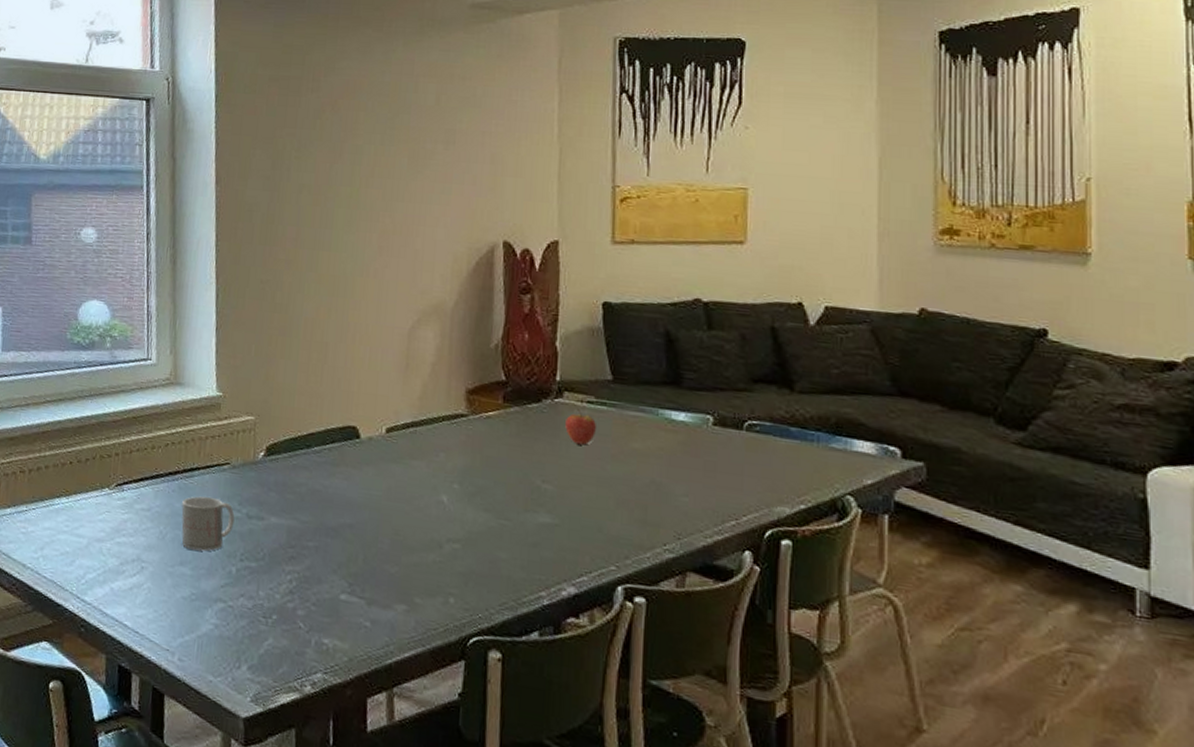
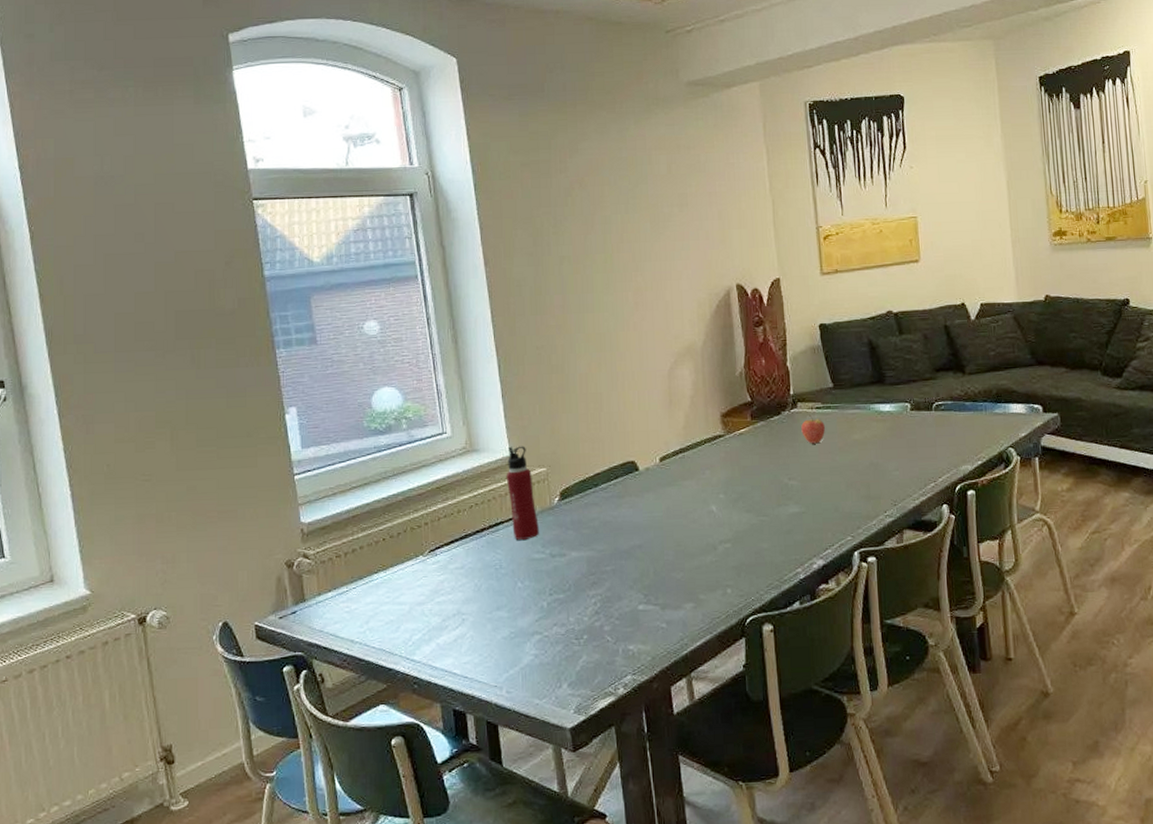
mug: present [181,496,235,551] -> none [492,546,540,594]
water bottle: none [208,386,239,493] -> present [506,446,539,540]

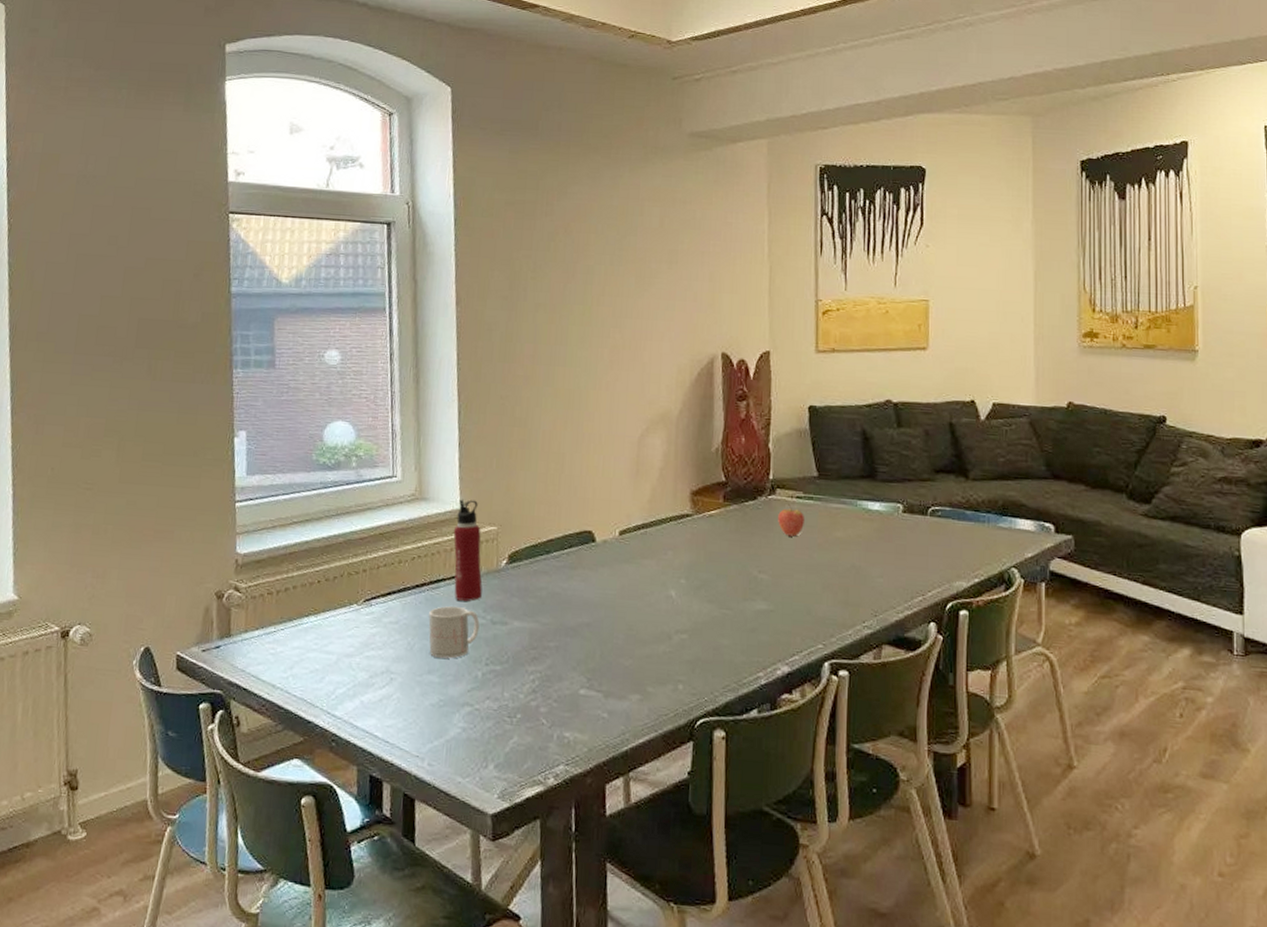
mug: none [492,546,540,594] -> present [428,606,480,659]

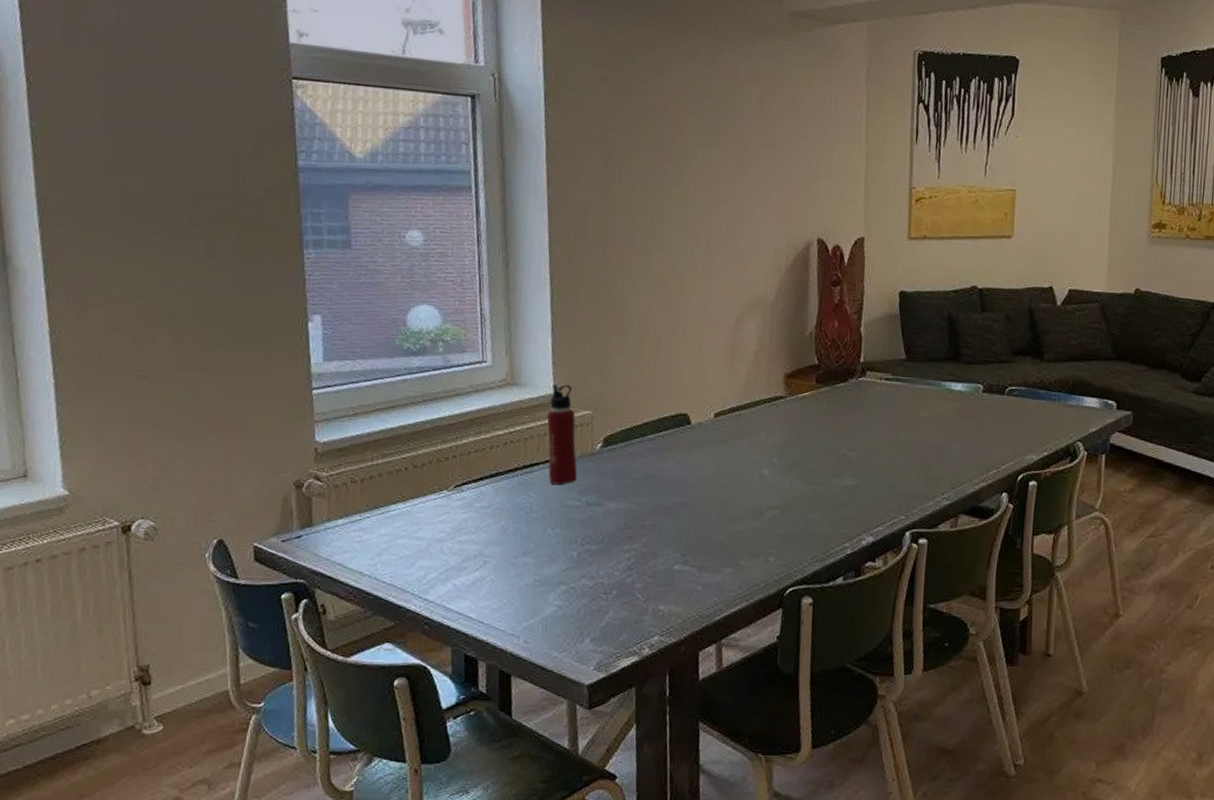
mug: present [428,606,480,659] -> none [522,490,575,540]
fruit: present [778,503,804,537] -> none [867,385,892,416]

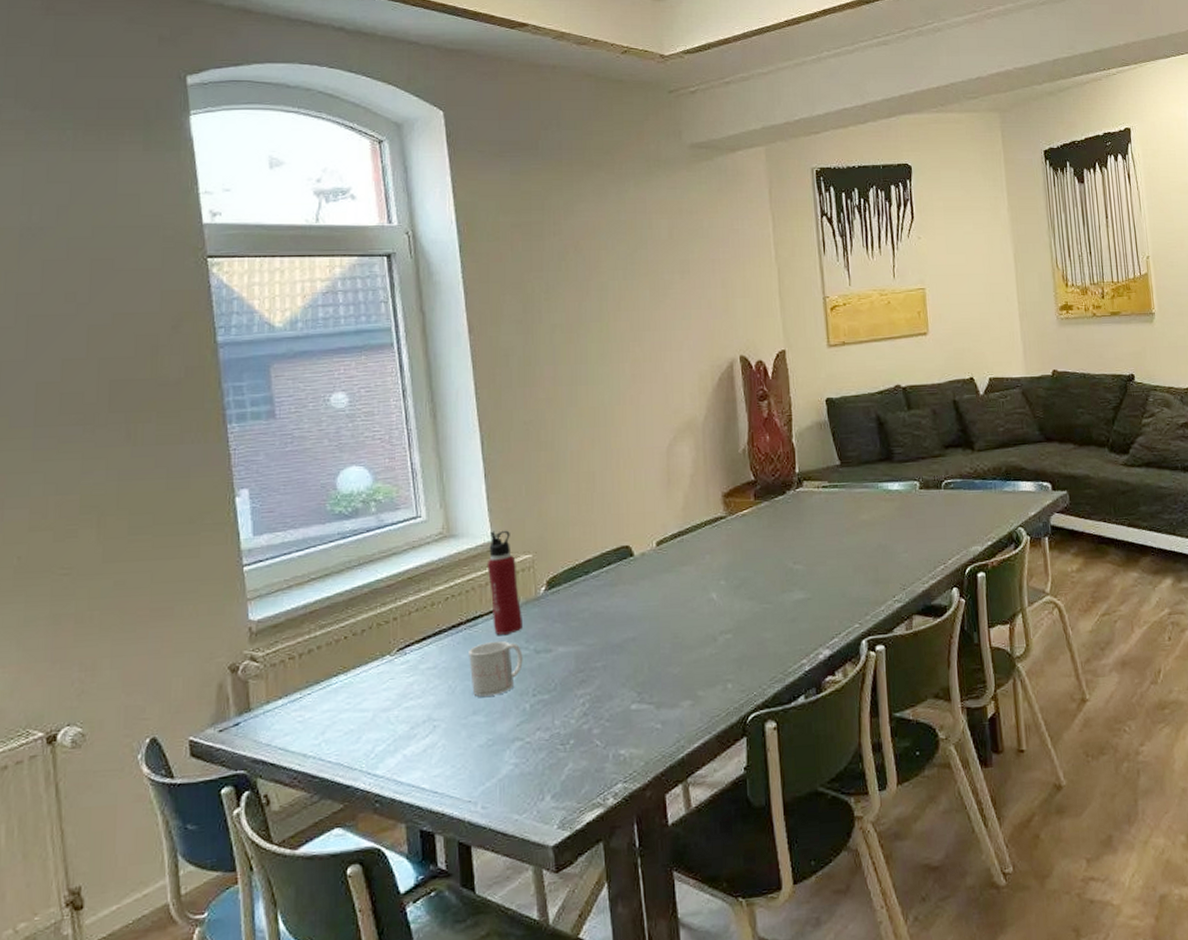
mug: none [522,490,575,540] -> present [469,641,523,697]

